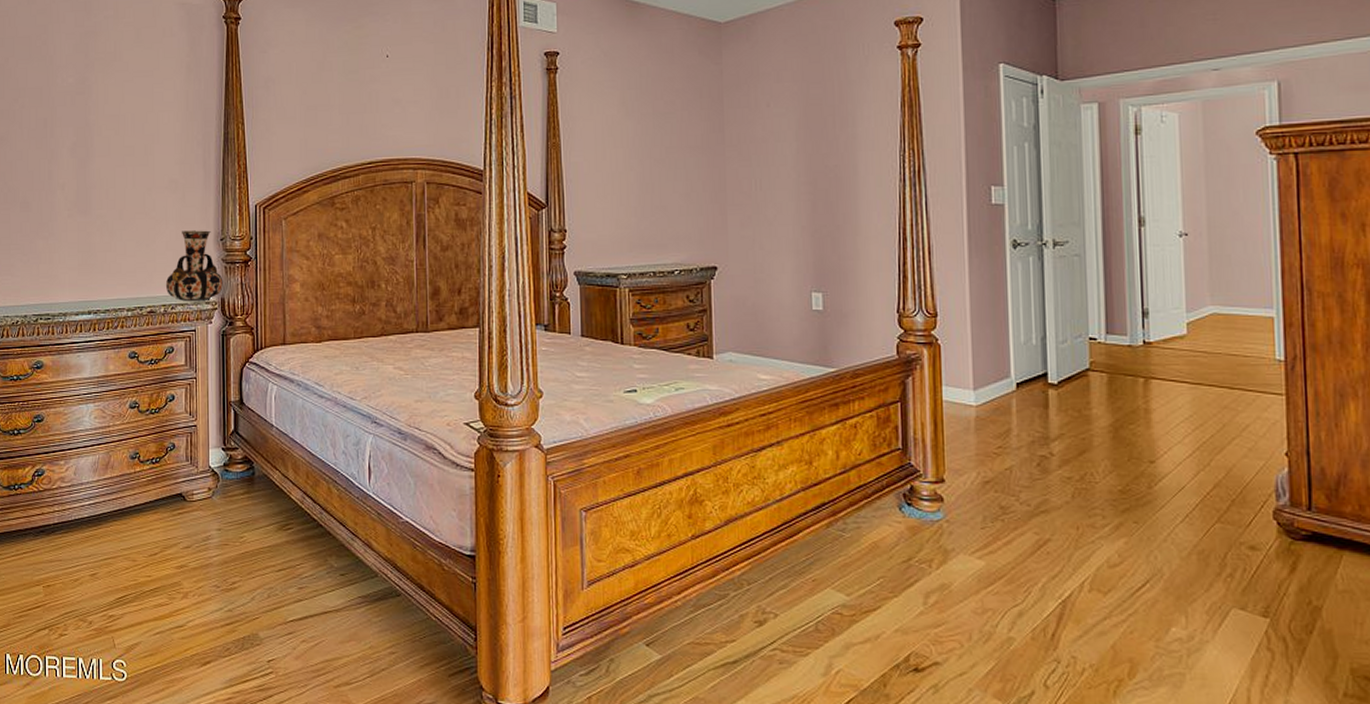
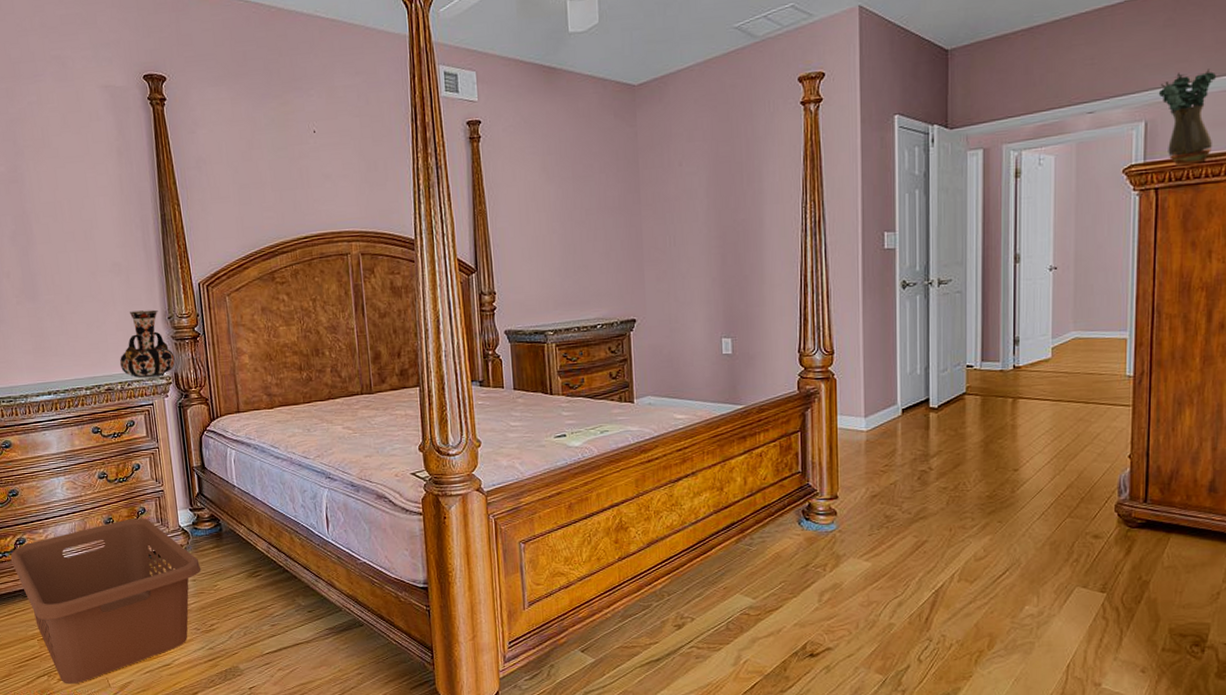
laundry basket: none [26,455,228,641] -> present [10,518,202,684]
vase: none [1290,29,1357,131] -> present [1158,68,1216,167]

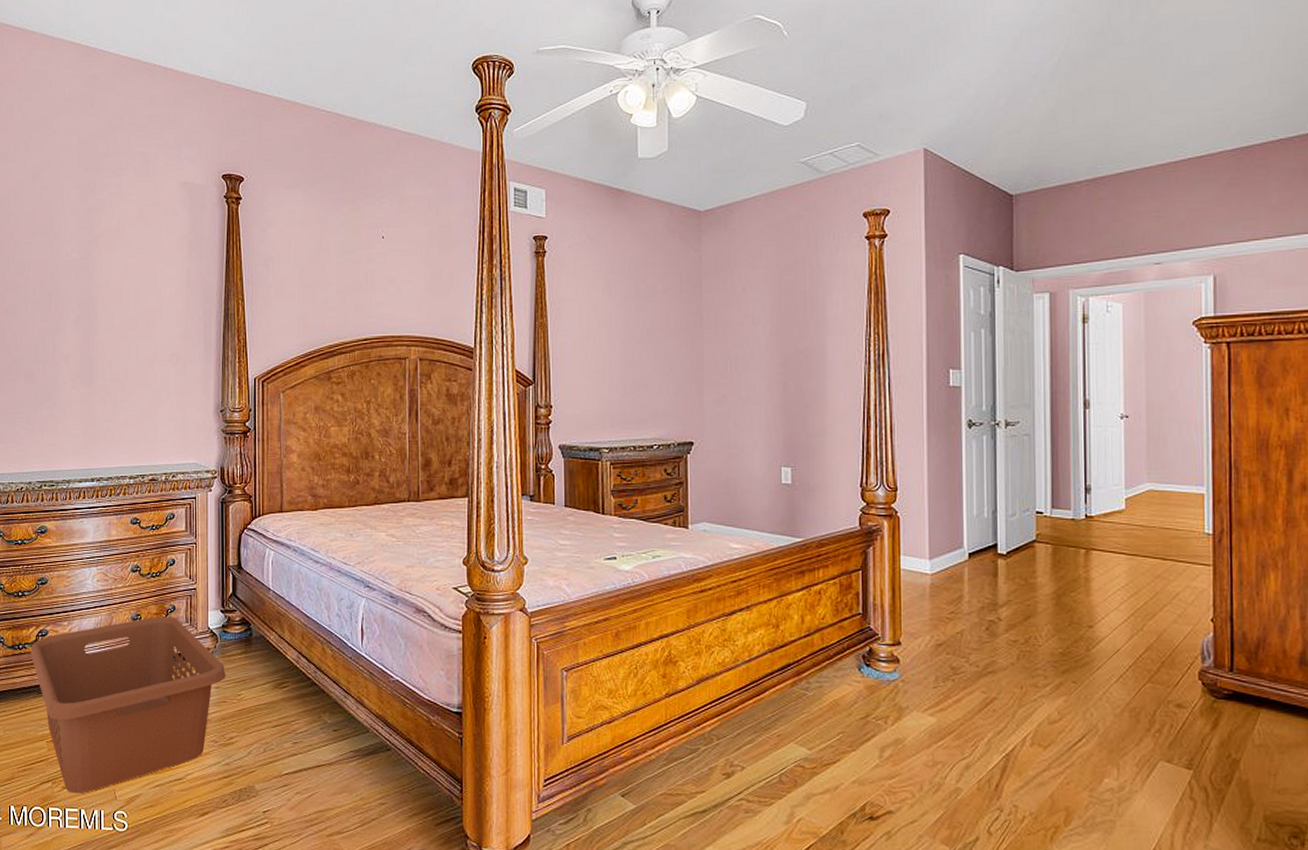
decorative vase: present [119,310,175,378] -> none [166,402,223,471]
vase: present [1158,68,1216,167] -> none [1225,228,1285,322]

